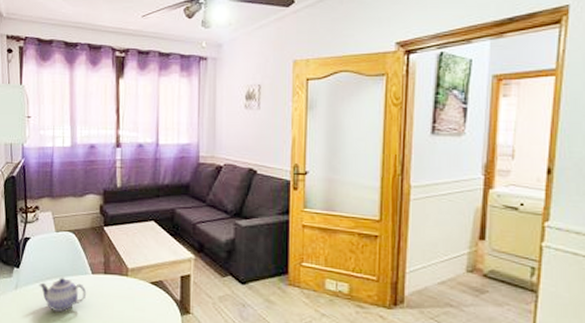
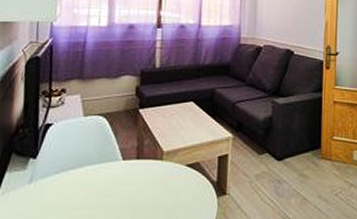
teapot: present [39,277,87,313] -> none [59,165,116,206]

